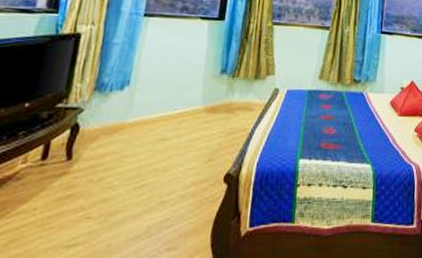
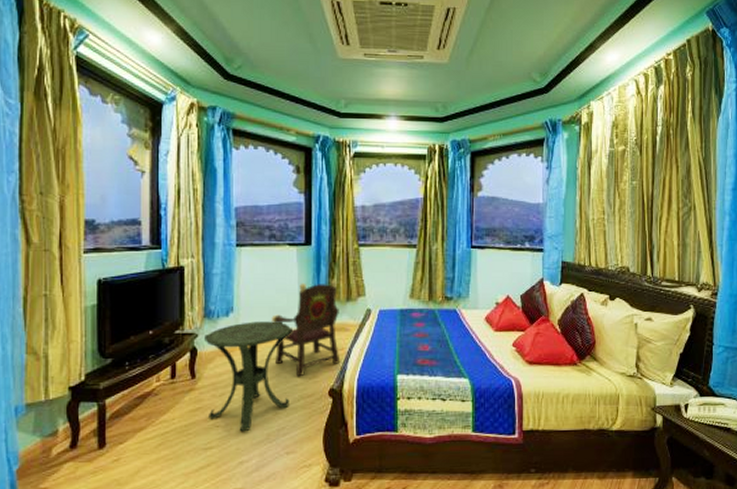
side table: none [80,97,193,225] -> present [205,321,292,432]
armchair: none [168,57,248,160] -> present [271,280,341,377]

